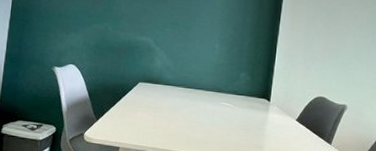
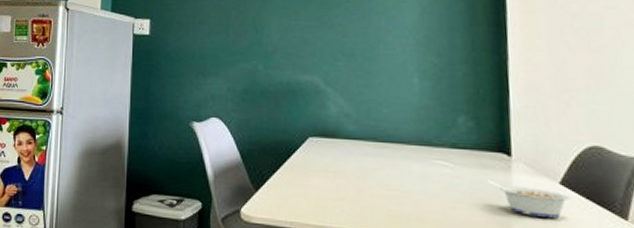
legume: none [252,117,301,143] -> present [486,180,570,218]

